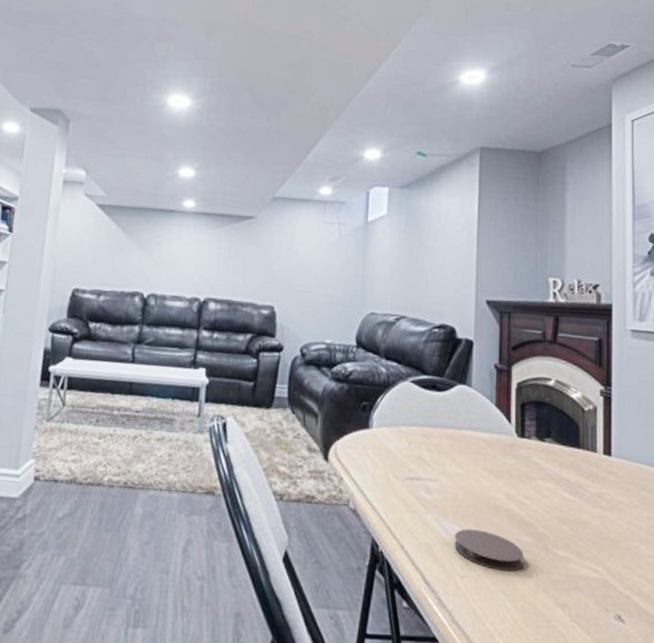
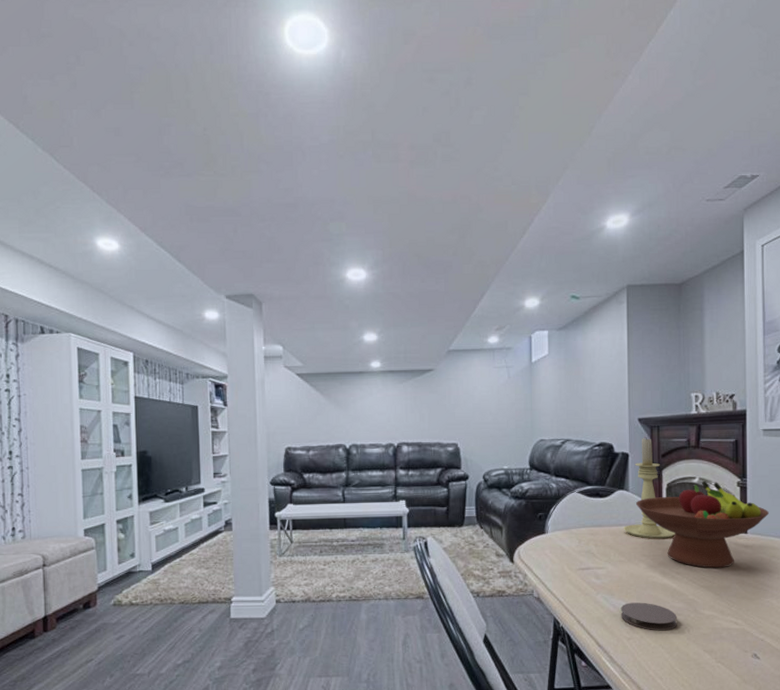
candle holder: none [462,323,525,451] -> present [623,437,675,539]
fruit bowl: none [478,385,637,497] -> present [635,481,769,568]

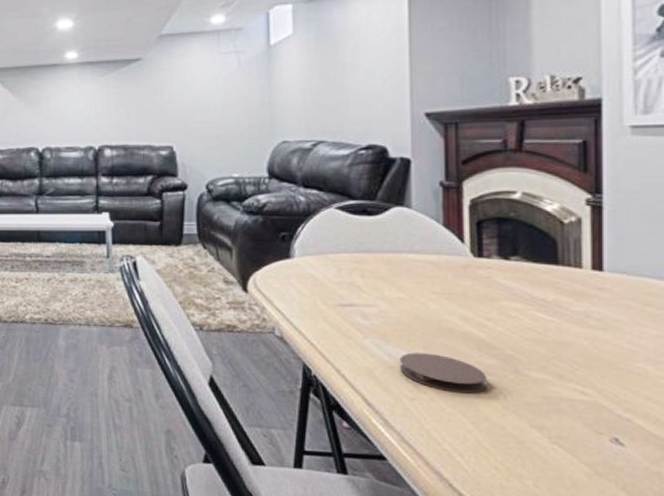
candle holder: present [623,437,675,539] -> none [402,137,484,272]
fruit bowl: present [635,481,769,568] -> none [421,197,641,317]

